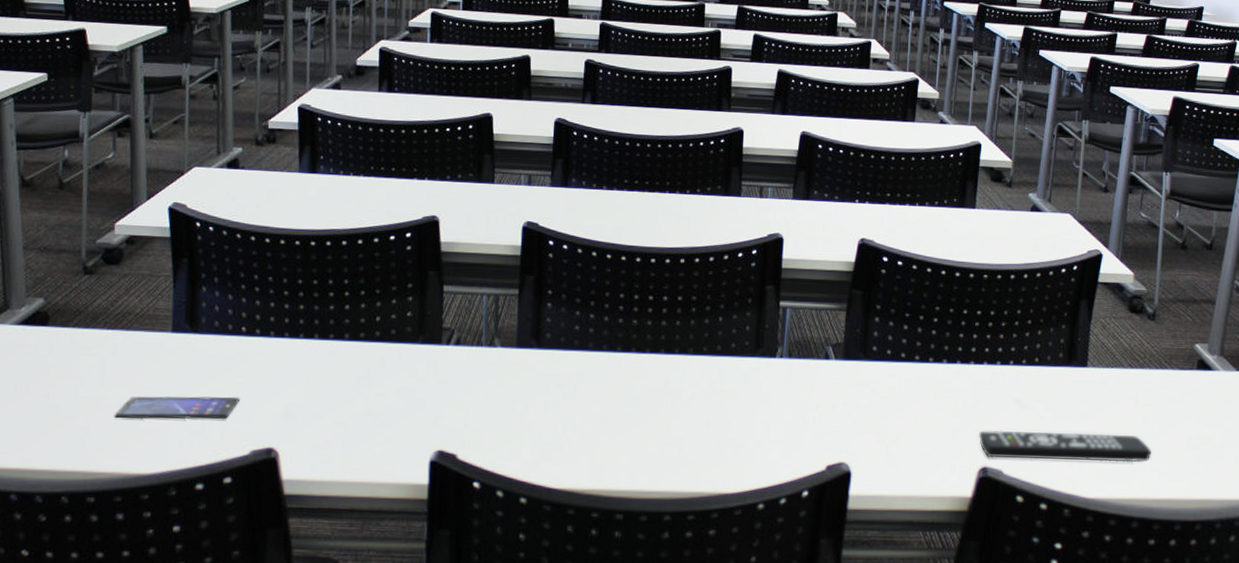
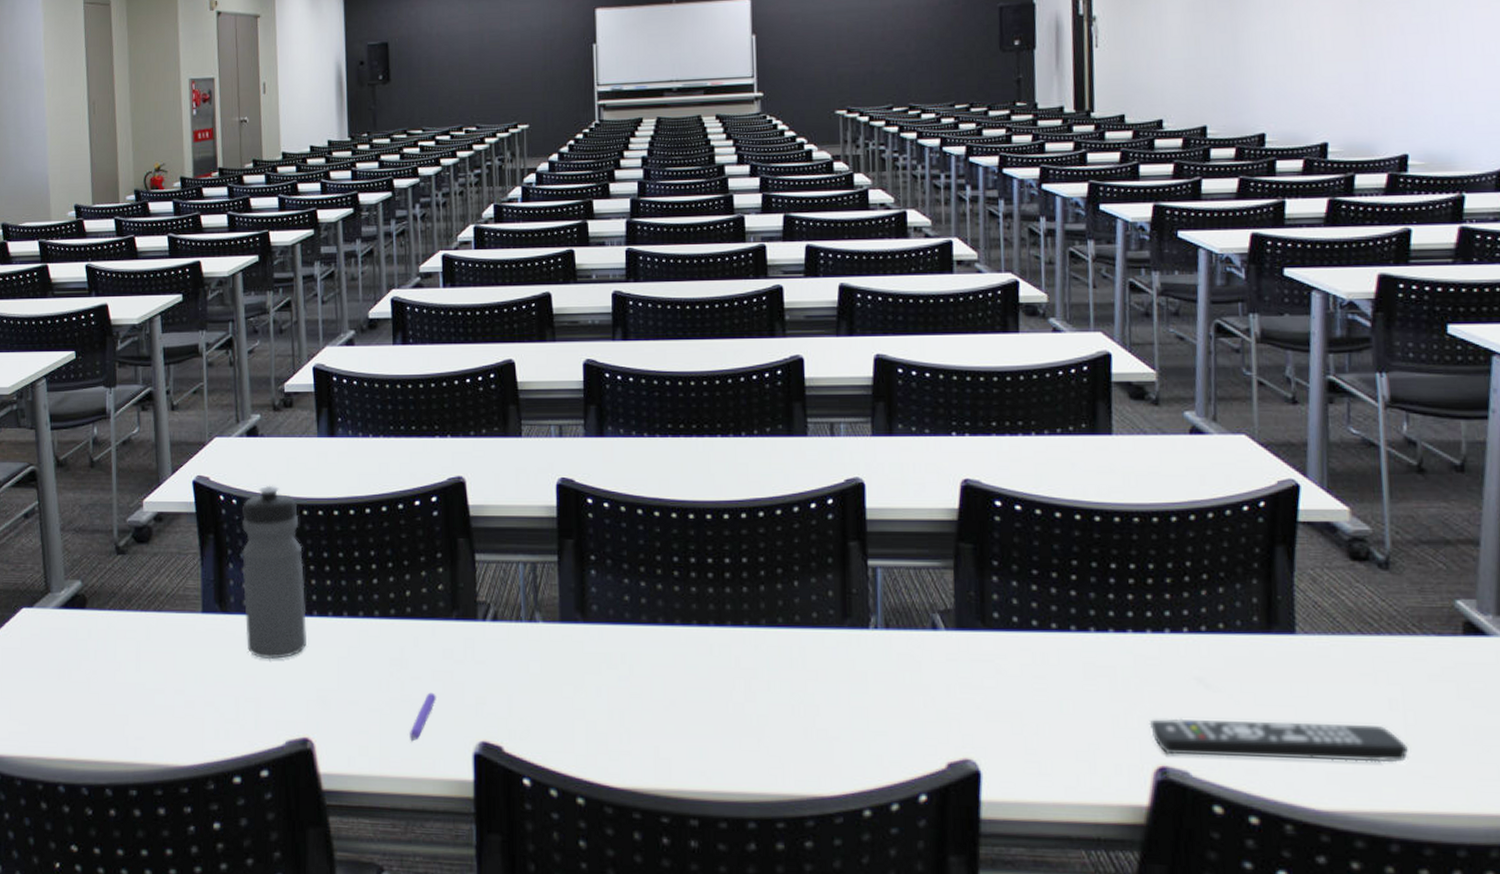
smartphone: present [114,396,239,420] -> none [151,681,272,707]
water bottle: none [215,215,278,377] -> present [241,485,306,660]
pen: none [371,407,399,451] -> present [410,692,436,742]

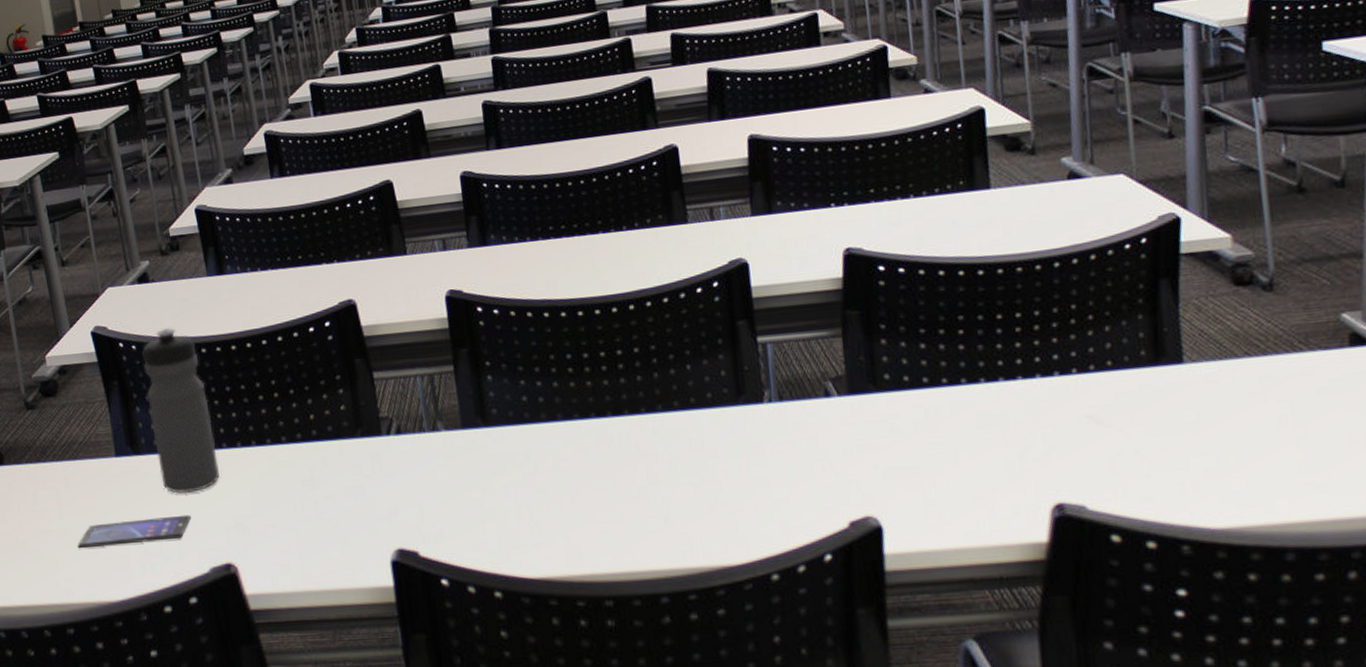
smartphone: none [151,681,272,707] -> present [77,514,191,549]
pen: present [410,692,436,742] -> none [328,508,350,556]
remote control: present [1149,718,1408,763] -> none [1043,443,1300,492]

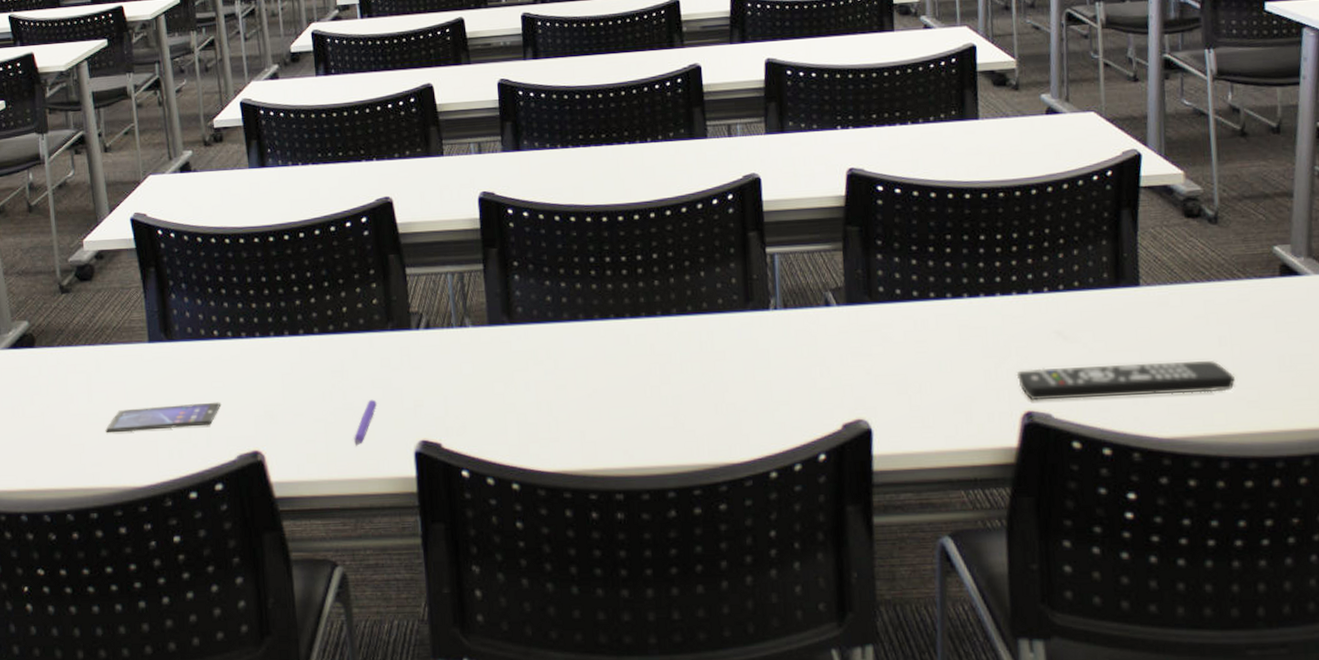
water bottle: present [142,327,220,494] -> none [181,217,251,382]
pen: none [328,508,350,556] -> present [354,399,377,446]
remote control: none [1043,443,1300,492] -> present [1016,361,1235,401]

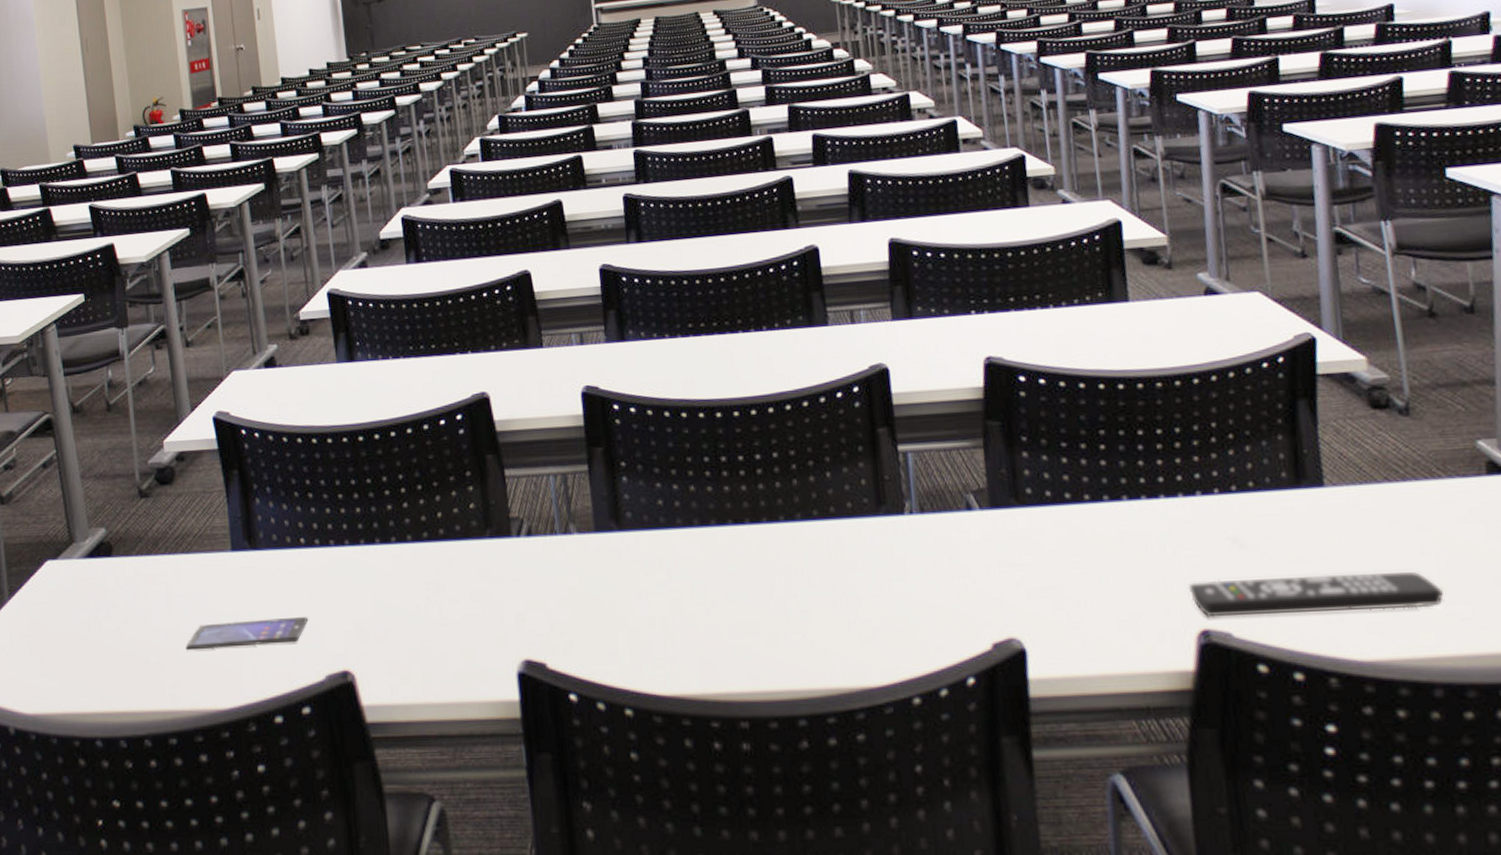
pen: present [354,399,377,446] -> none [451,614,476,666]

